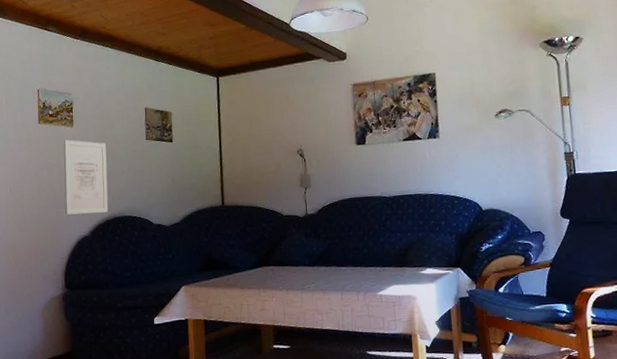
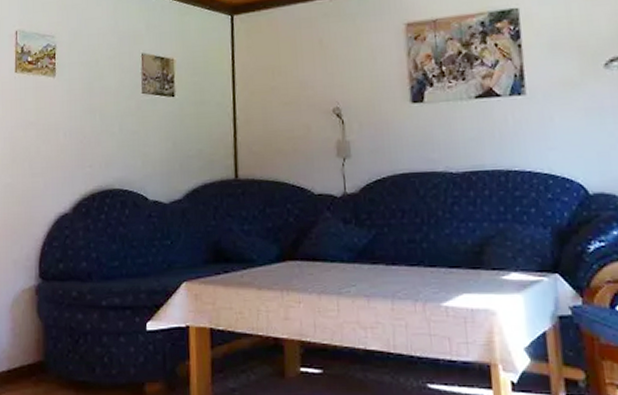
wall art: present [63,139,108,215] -> none [42,92,94,186]

